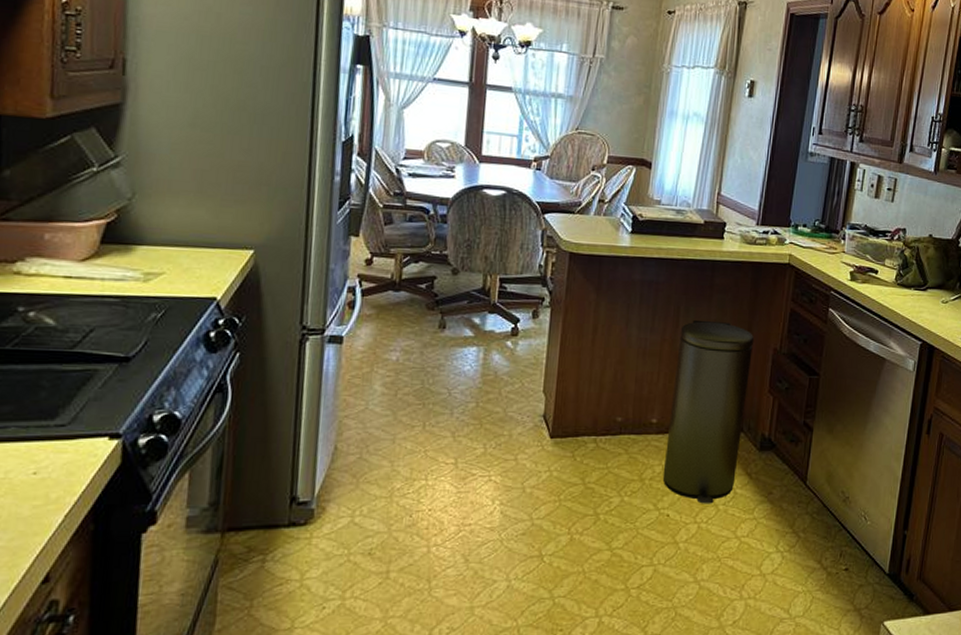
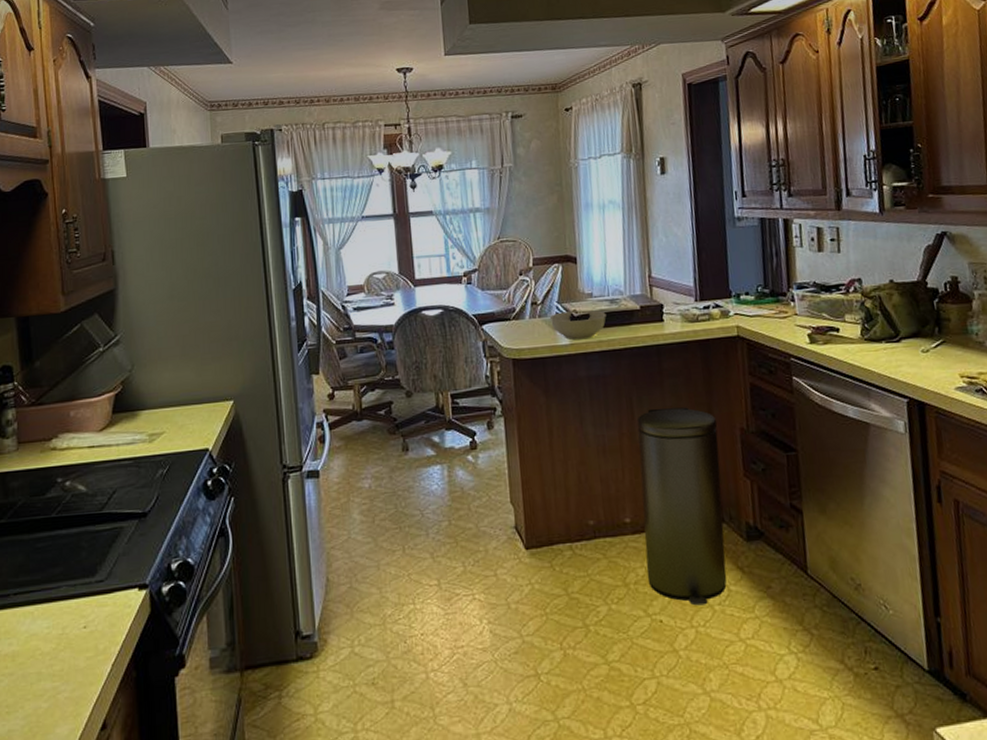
bowl: none [615,214,671,245] -> present [550,310,607,340]

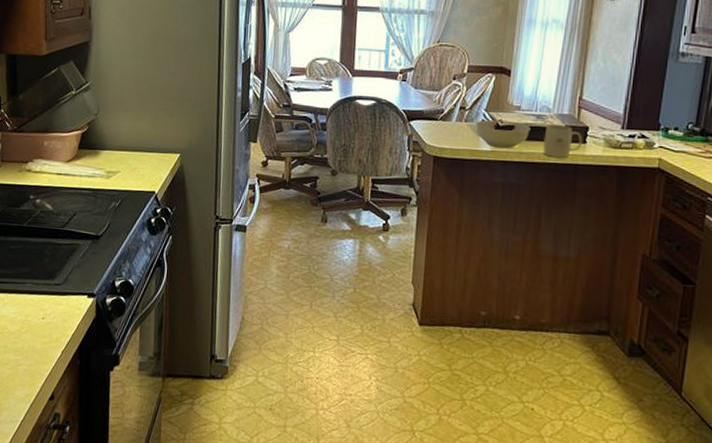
mug: none [620,306,661,341] -> present [543,124,583,158]
pedal bin: present [636,407,727,606] -> none [526,223,621,404]

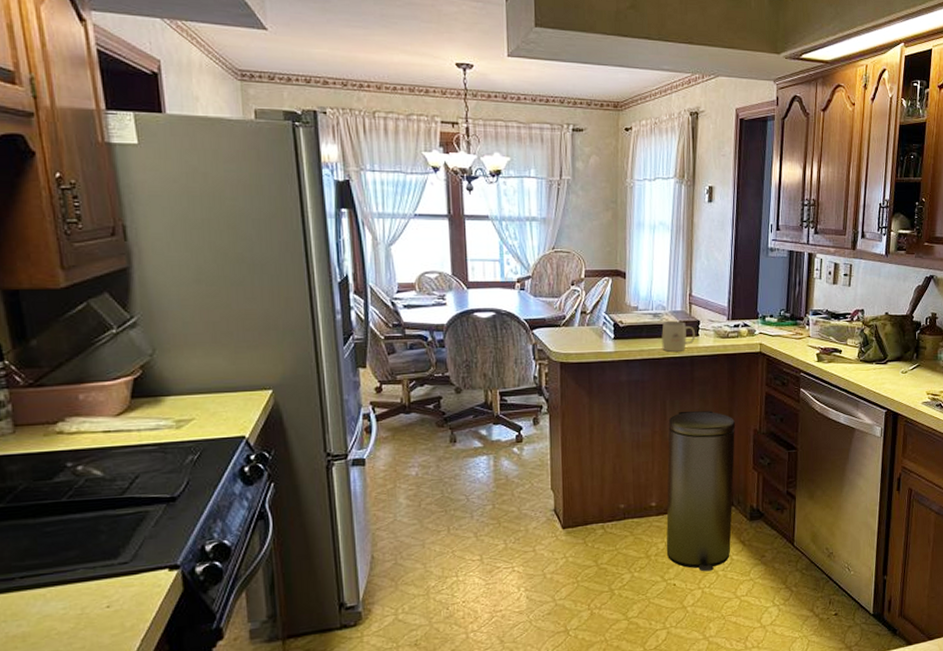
bowl: present [476,120,531,149] -> none [598,321,649,348]
pedal bin: none [526,223,621,404] -> present [666,411,736,572]

